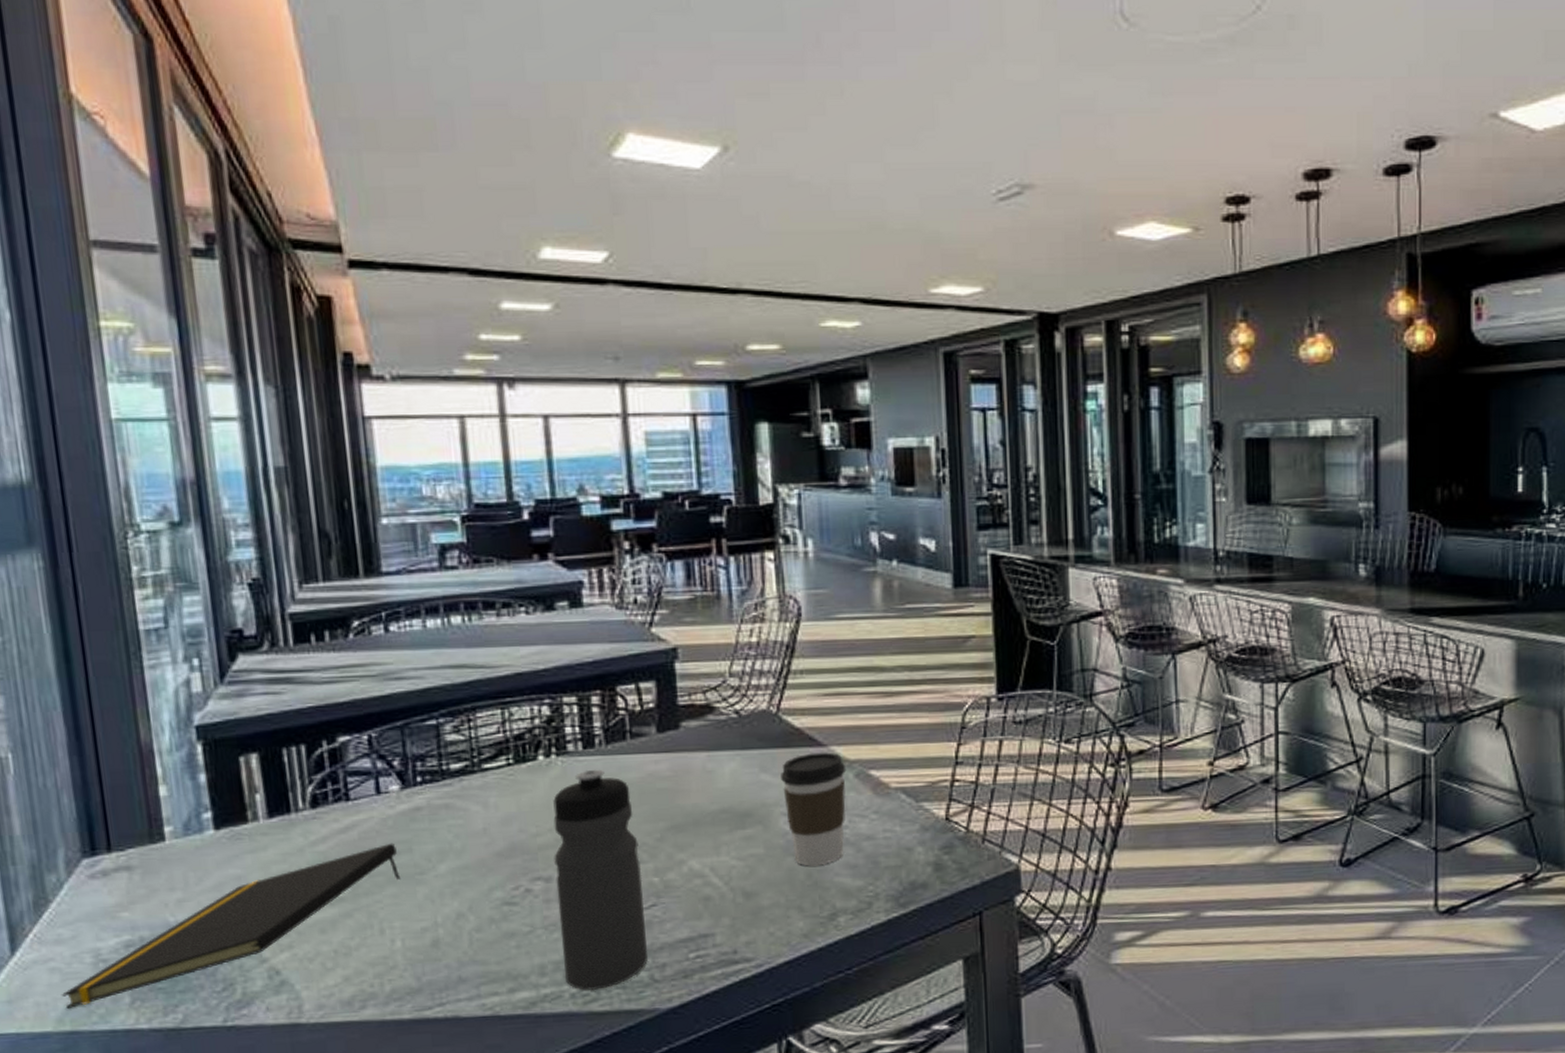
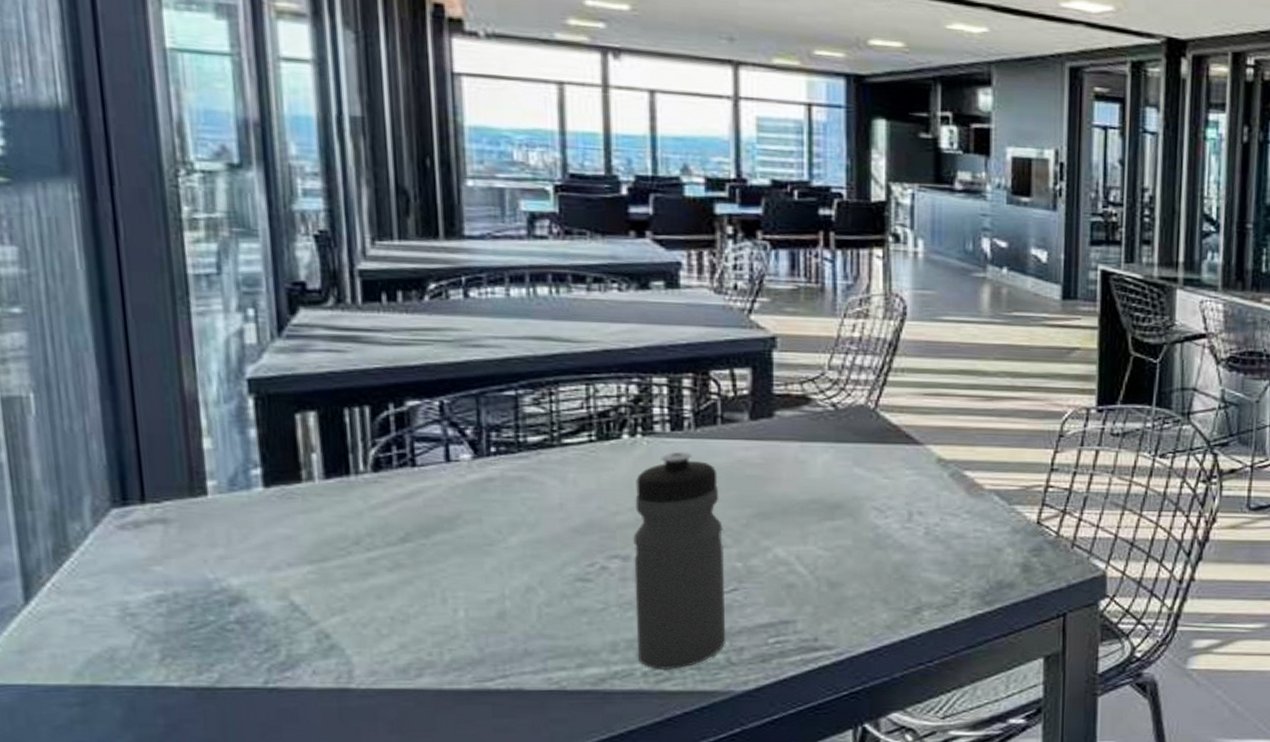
notepad: present [61,843,401,1008] -> none [81,512,468,662]
coffee cup: present [781,752,847,867] -> none [874,450,942,561]

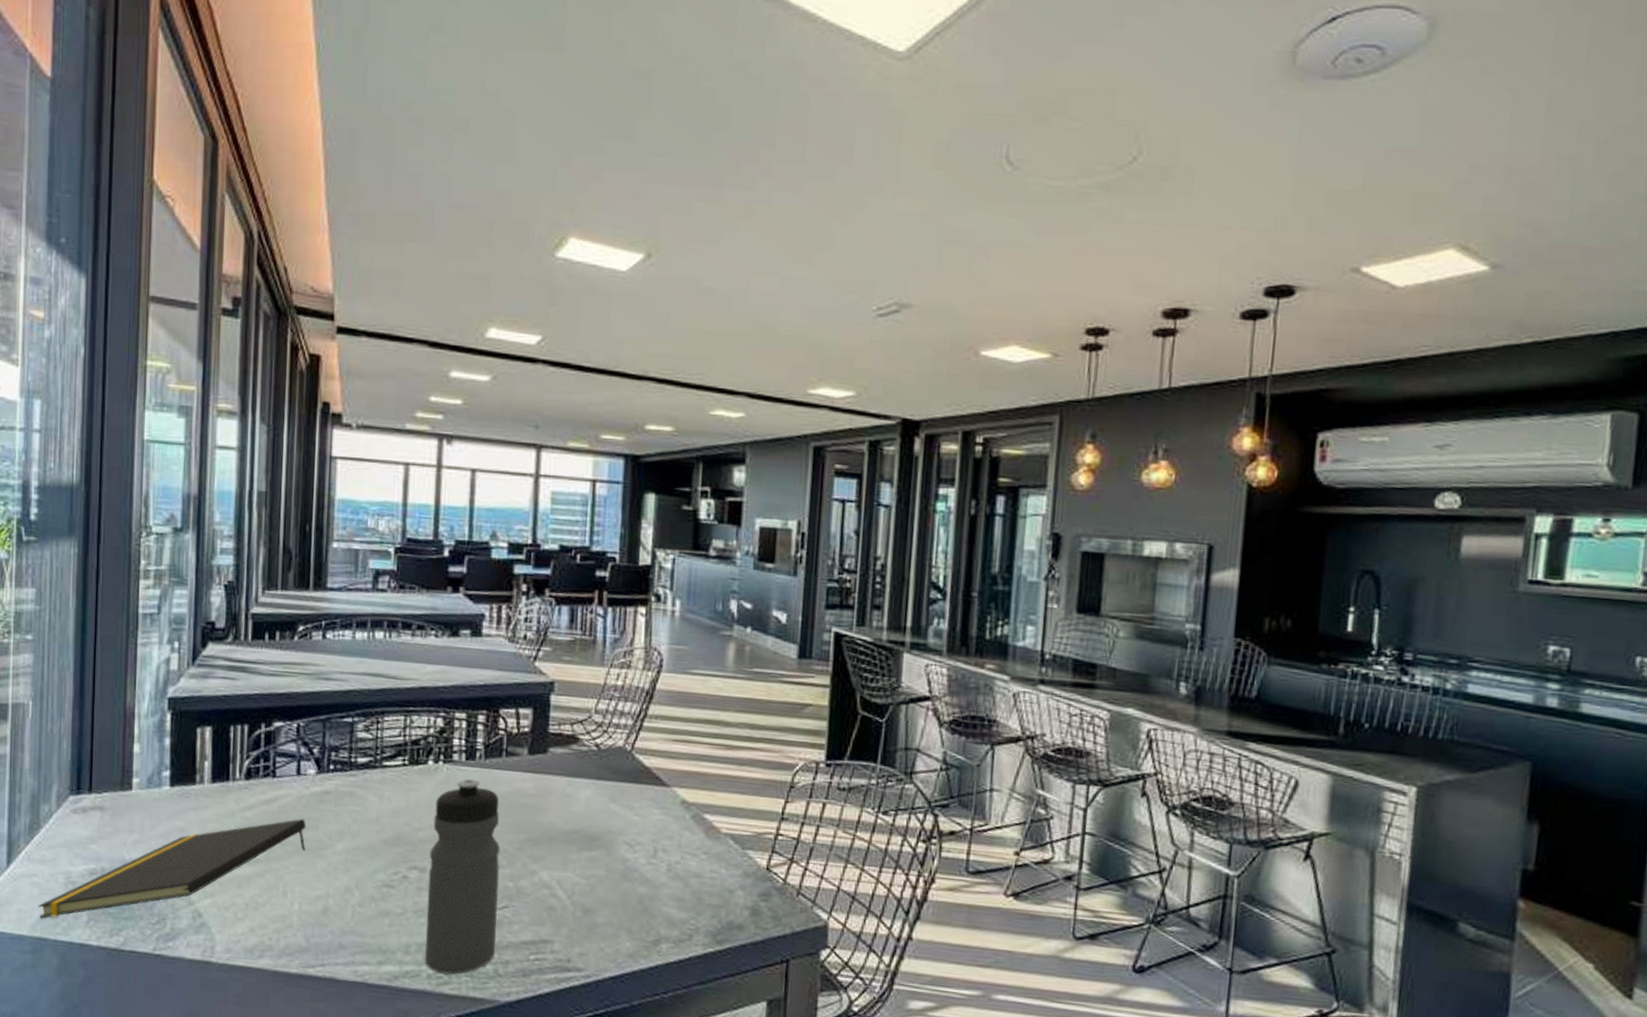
notepad: none [81,512,468,662] -> present [37,818,306,919]

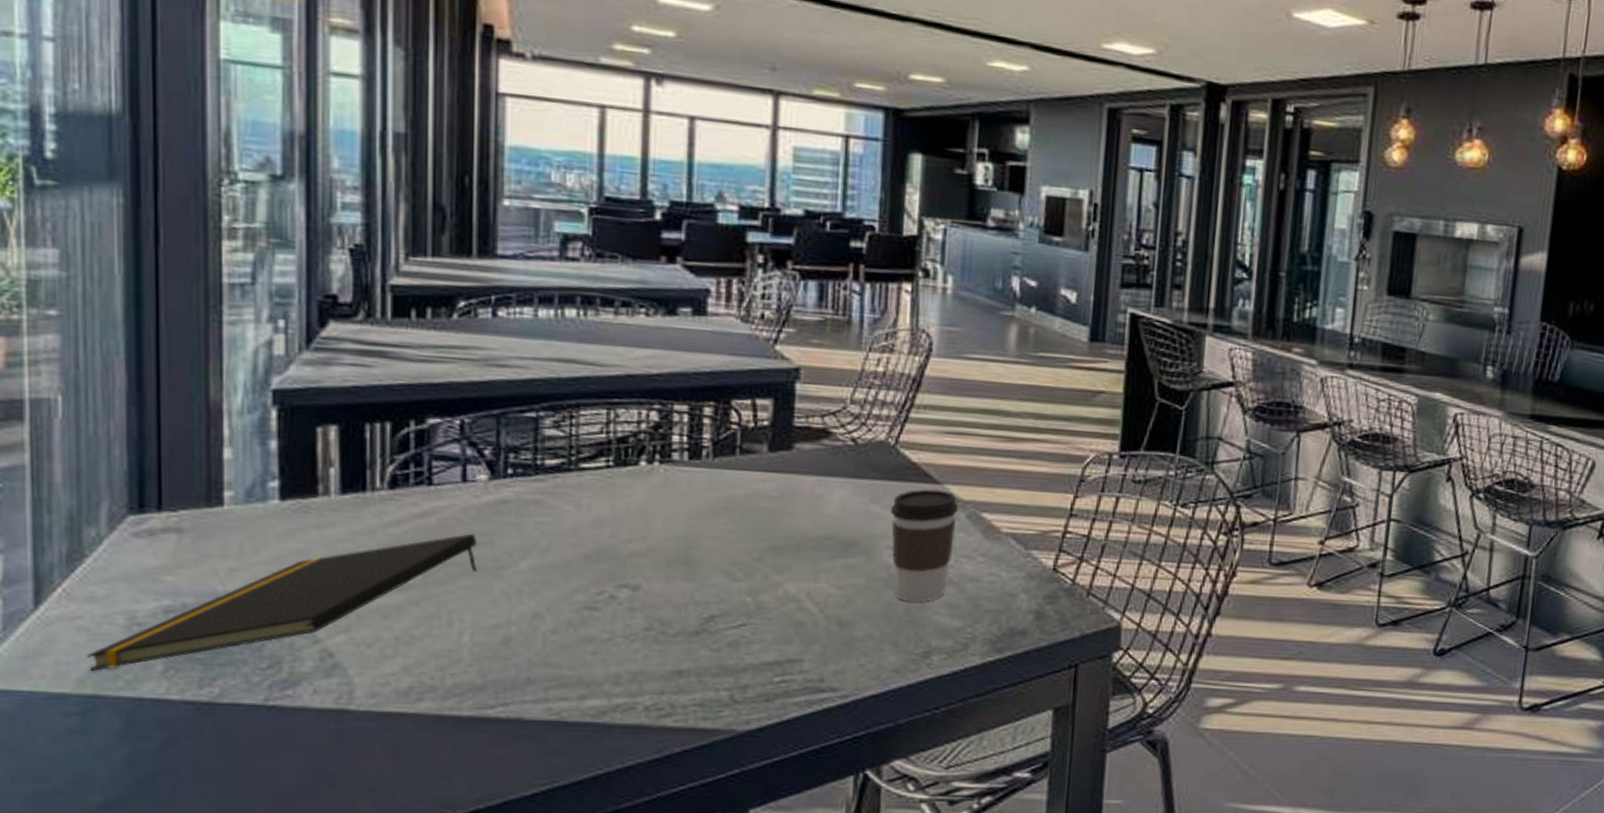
water bottle: present [425,779,500,975] -> none [641,481,735,706]
coffee cup: none [627,791,685,894] -> present [891,489,959,603]

